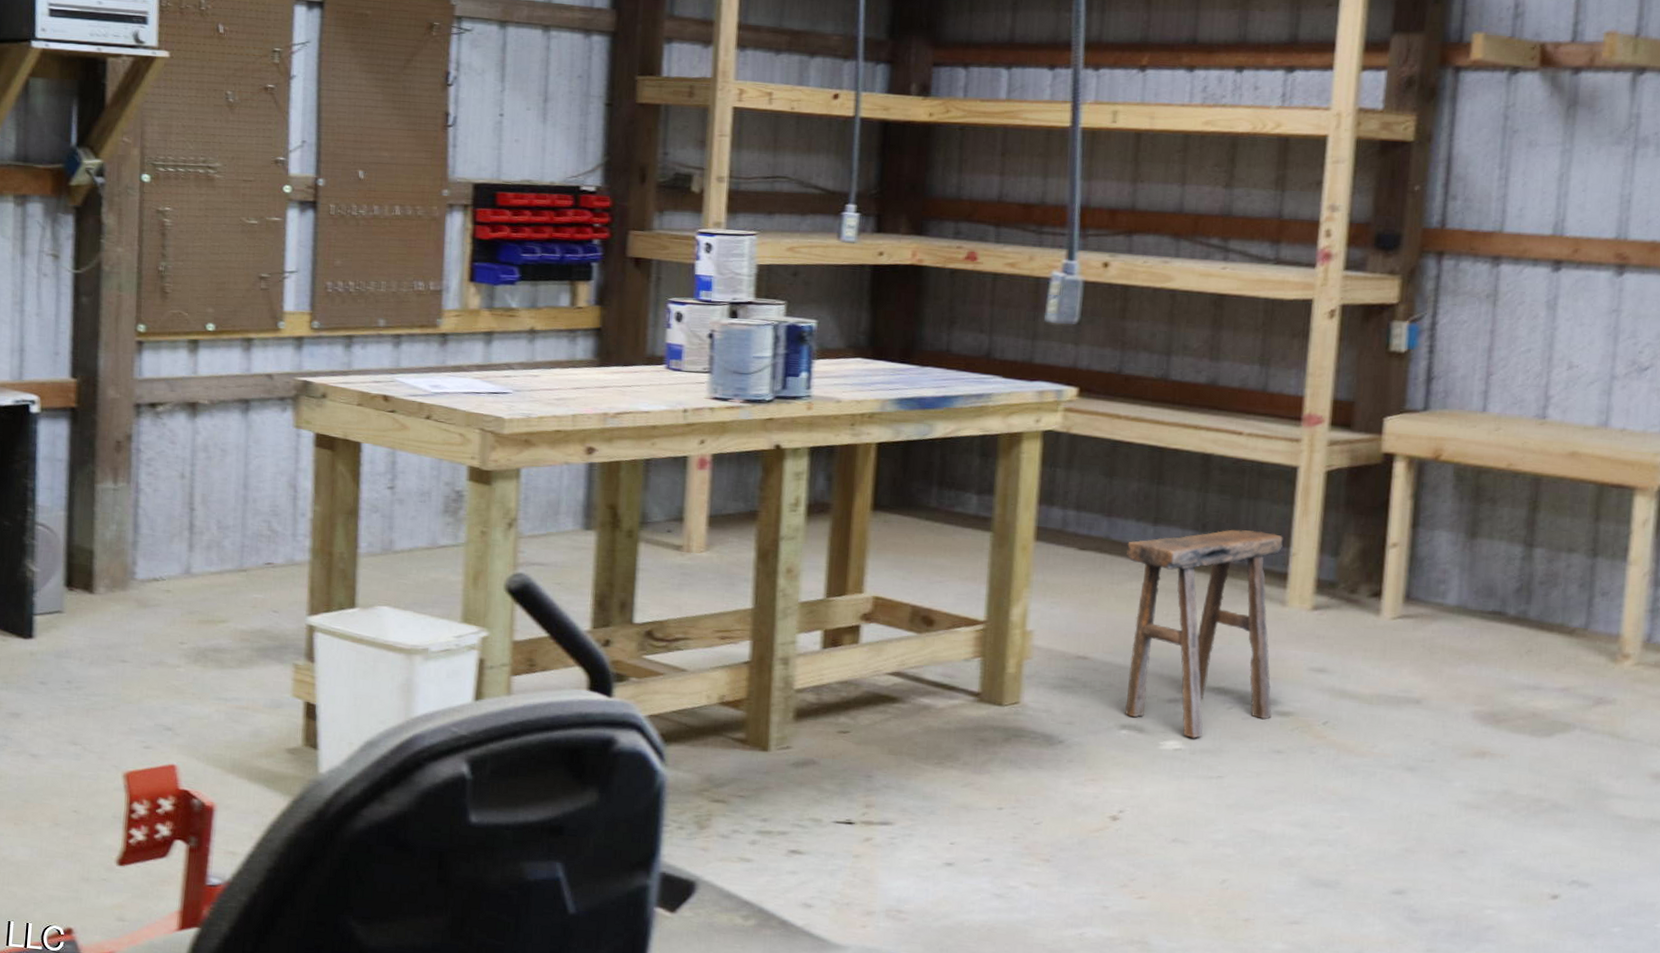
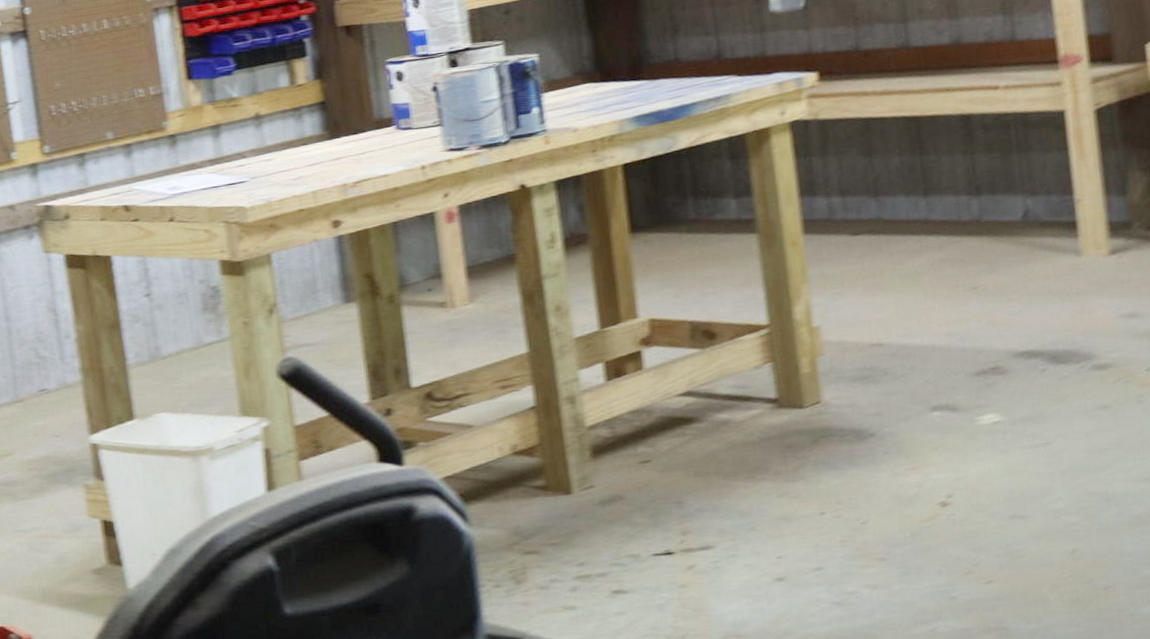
stool: present [1125,529,1283,738] -> none [901,183,1090,408]

